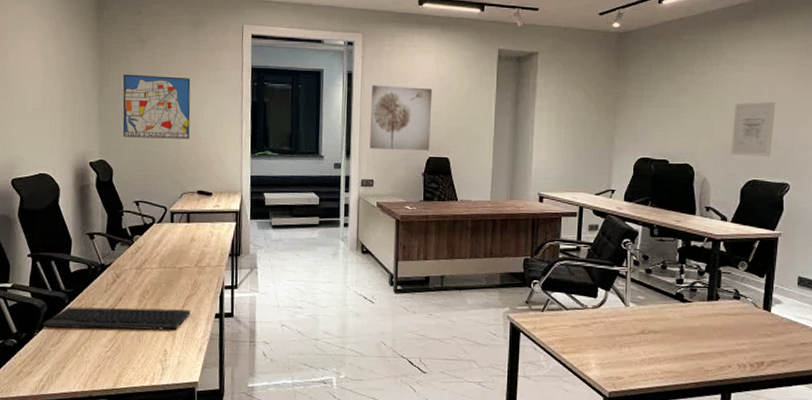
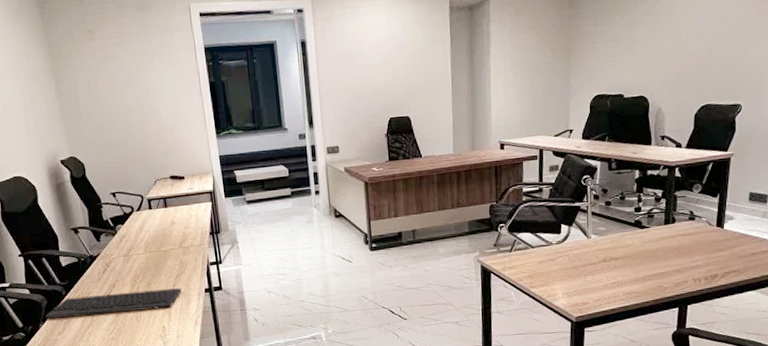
wall art: present [122,74,191,139] -> none [77,65,154,132]
wall art: present [370,85,433,151] -> none [326,48,390,116]
wall art: present [731,101,776,157] -> none [684,23,728,83]

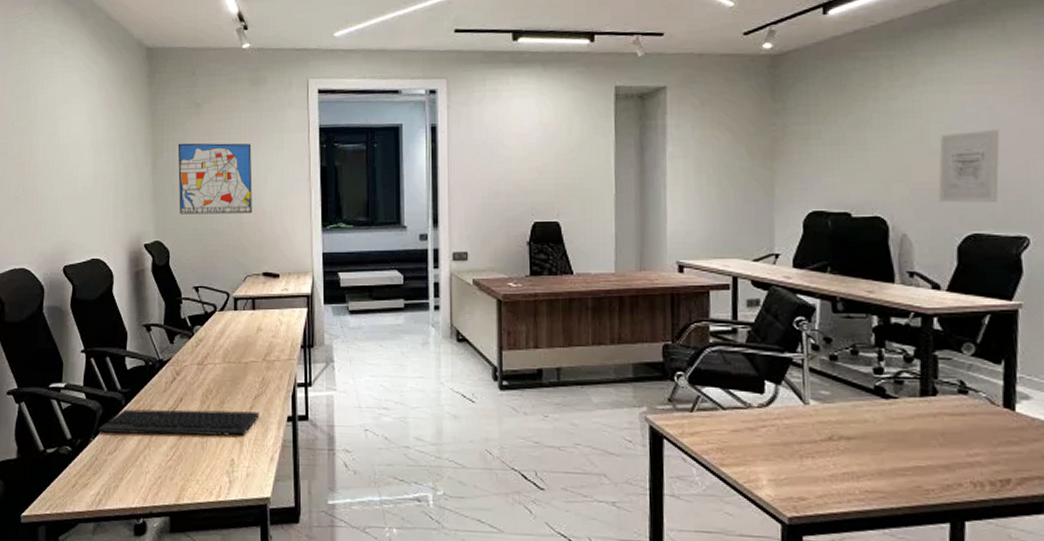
wall art: none [77,65,154,132] -> present [177,143,252,215]
wall art: none [684,23,728,83] -> present [938,129,1000,203]

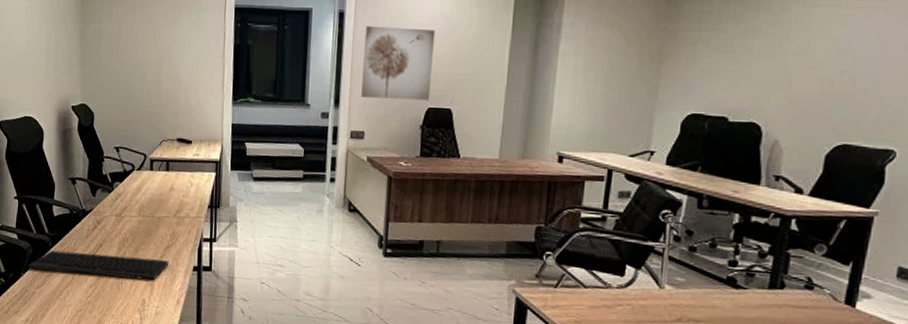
wall art: present [177,143,252,215] -> none [104,14,172,84]
wall art: none [460,138,535,215] -> present [361,25,436,101]
wall art: present [938,129,1000,203] -> none [815,46,885,116]

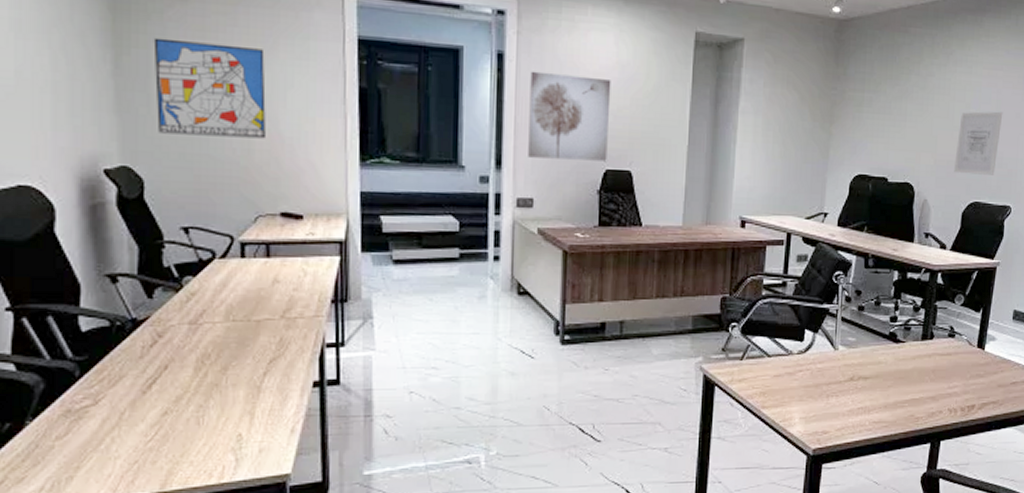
keyboard: present [28,250,169,281] -> none [39,378,276,414]
wall art: none [104,14,172,84] -> present [153,37,266,139]
wall art: none [815,46,885,116] -> present [954,111,1003,175]

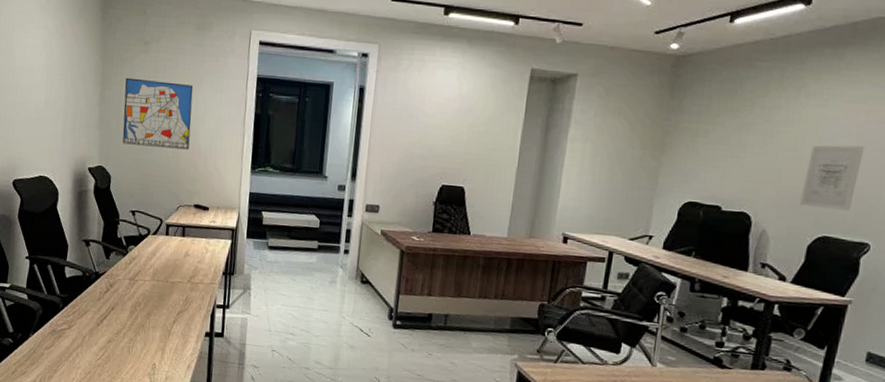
wall art: present [528,71,611,161] -> none [378,102,452,178]

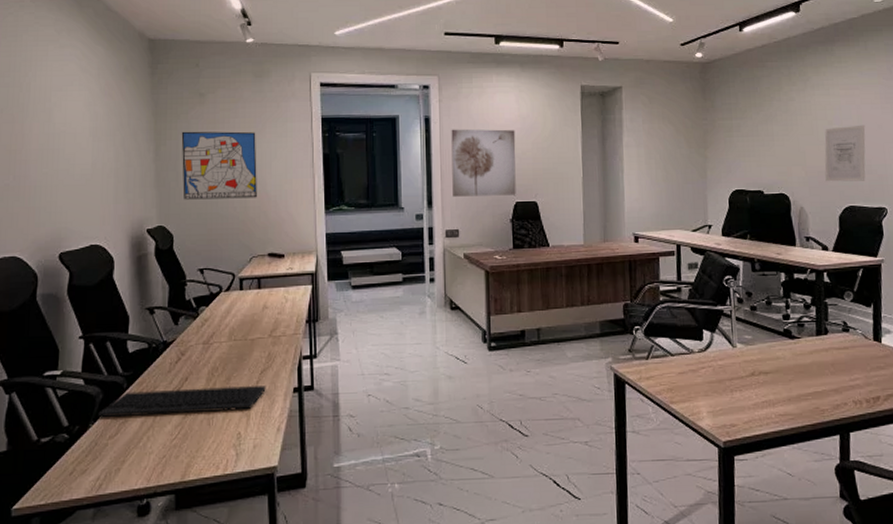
keyboard: none [37,311,181,345] -> present [98,386,266,418]
wall art: none [378,102,452,178] -> present [451,129,516,197]

